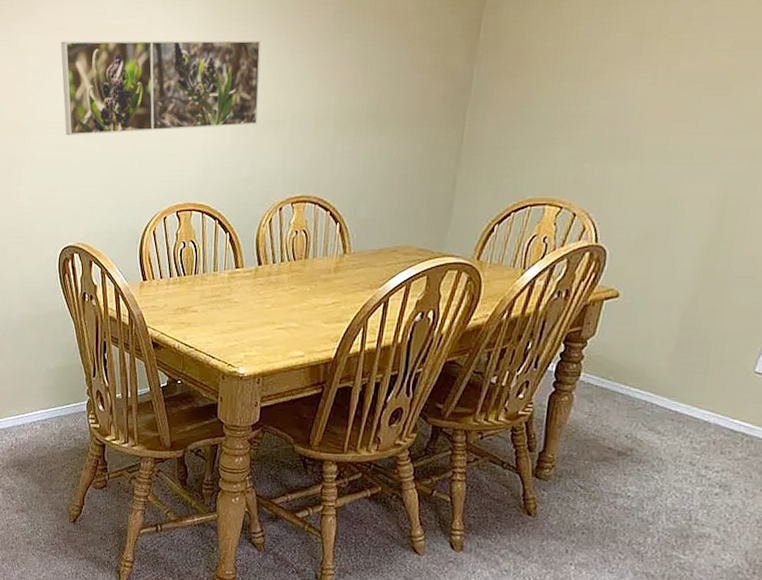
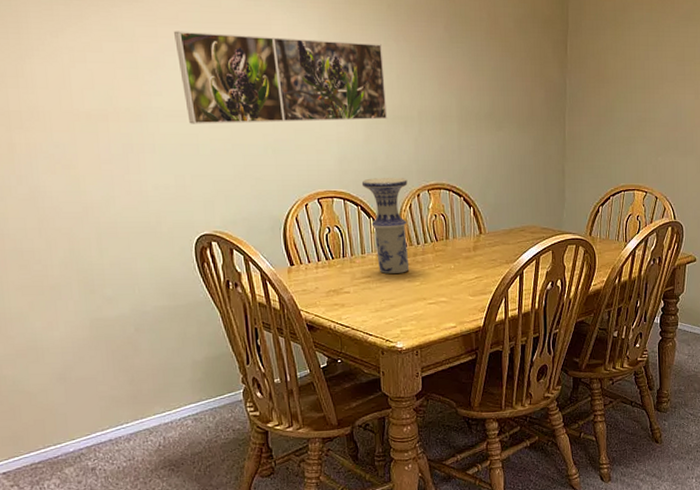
vase: none [222,188,271,294] -> present [361,177,410,274]

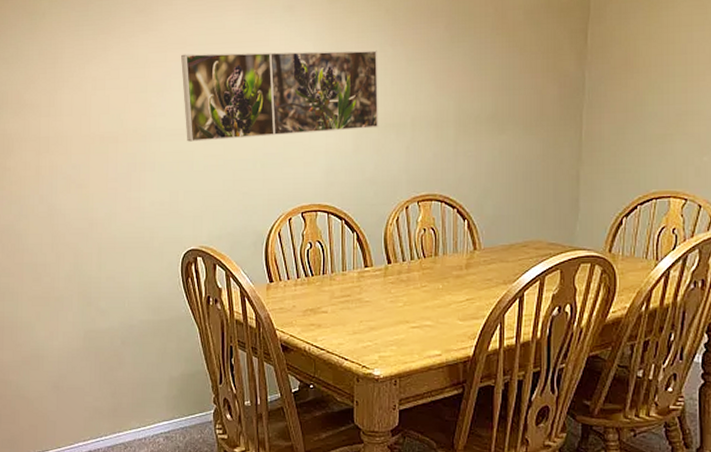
vase: present [361,177,410,274] -> none [347,188,396,293]

